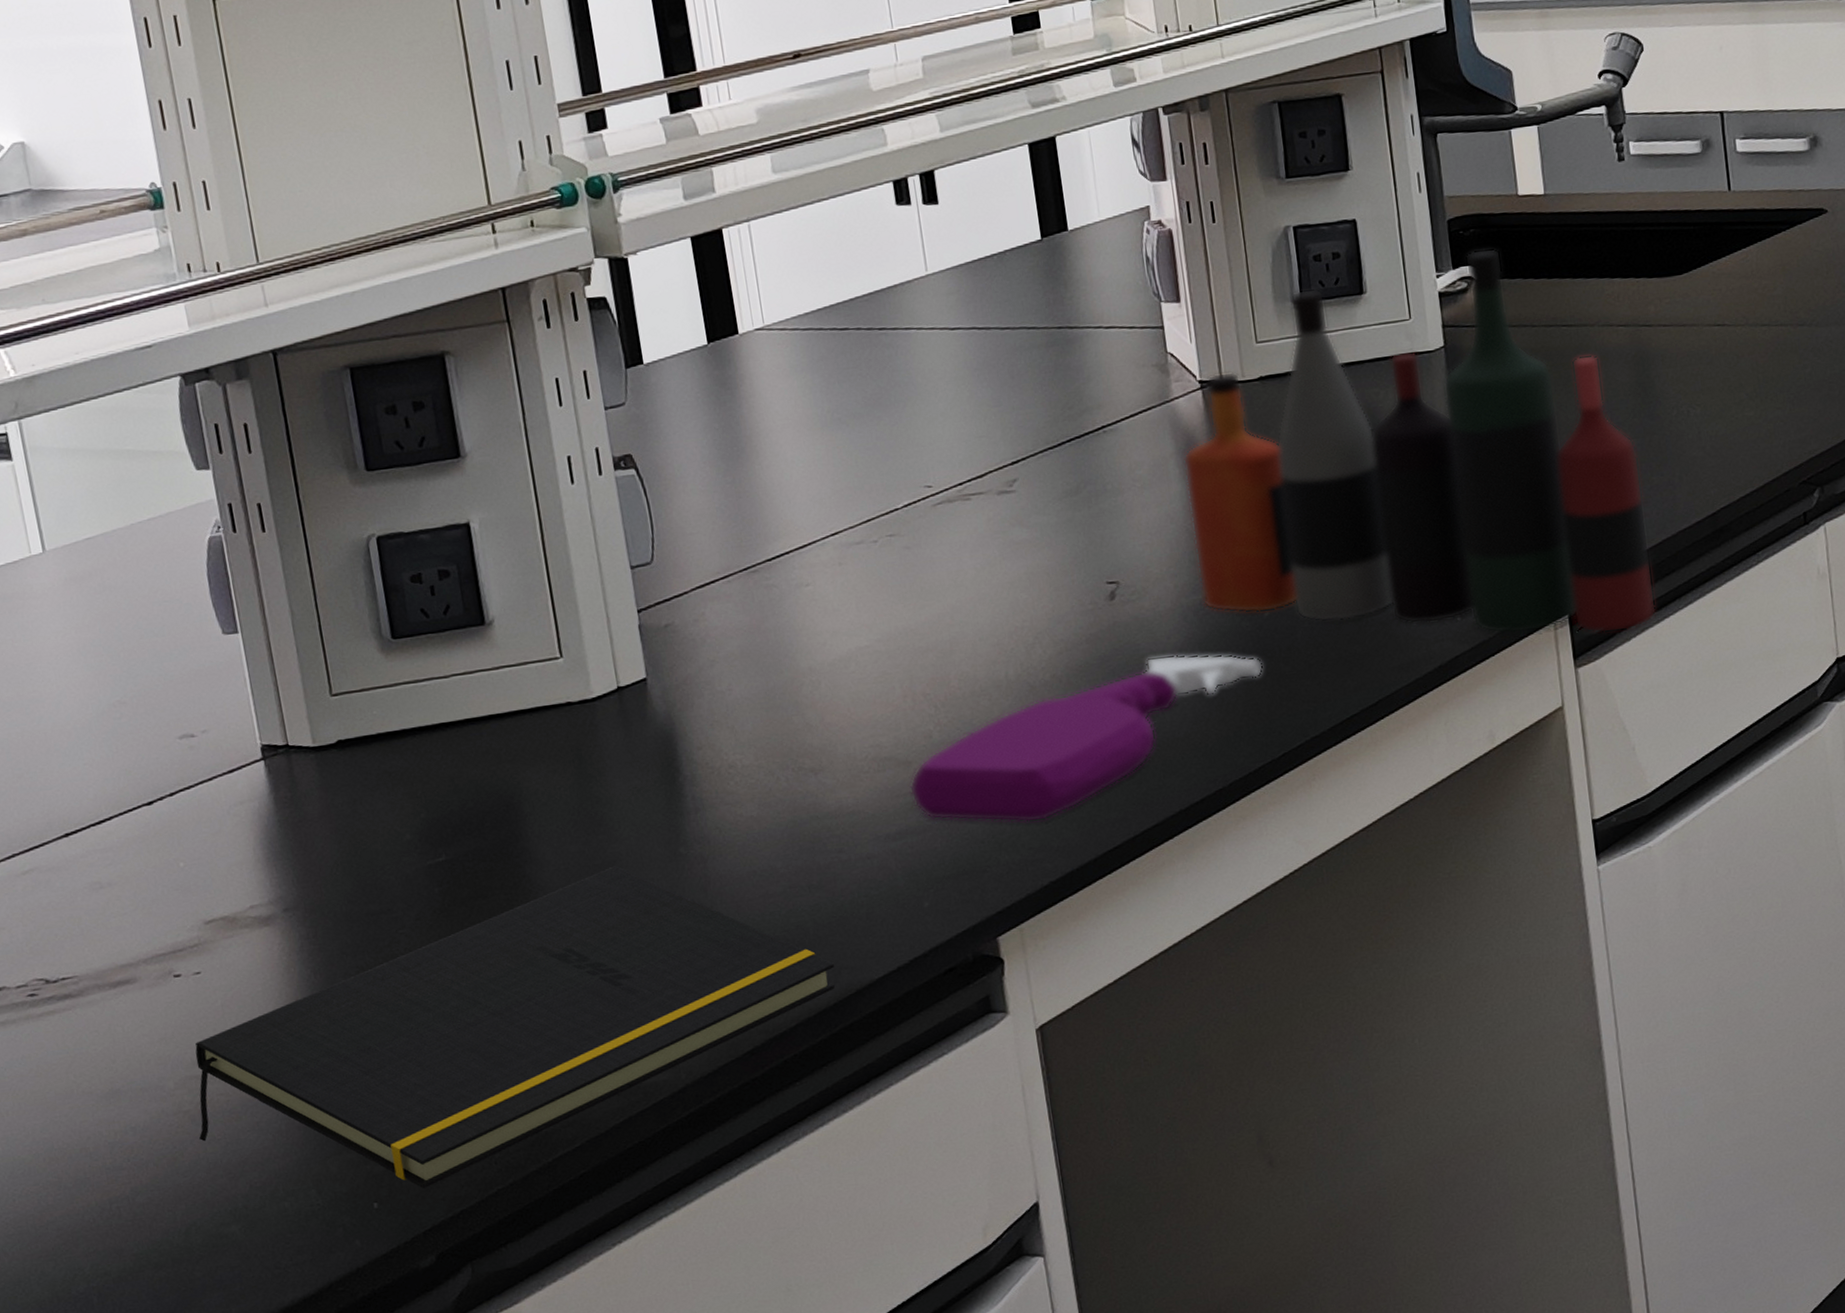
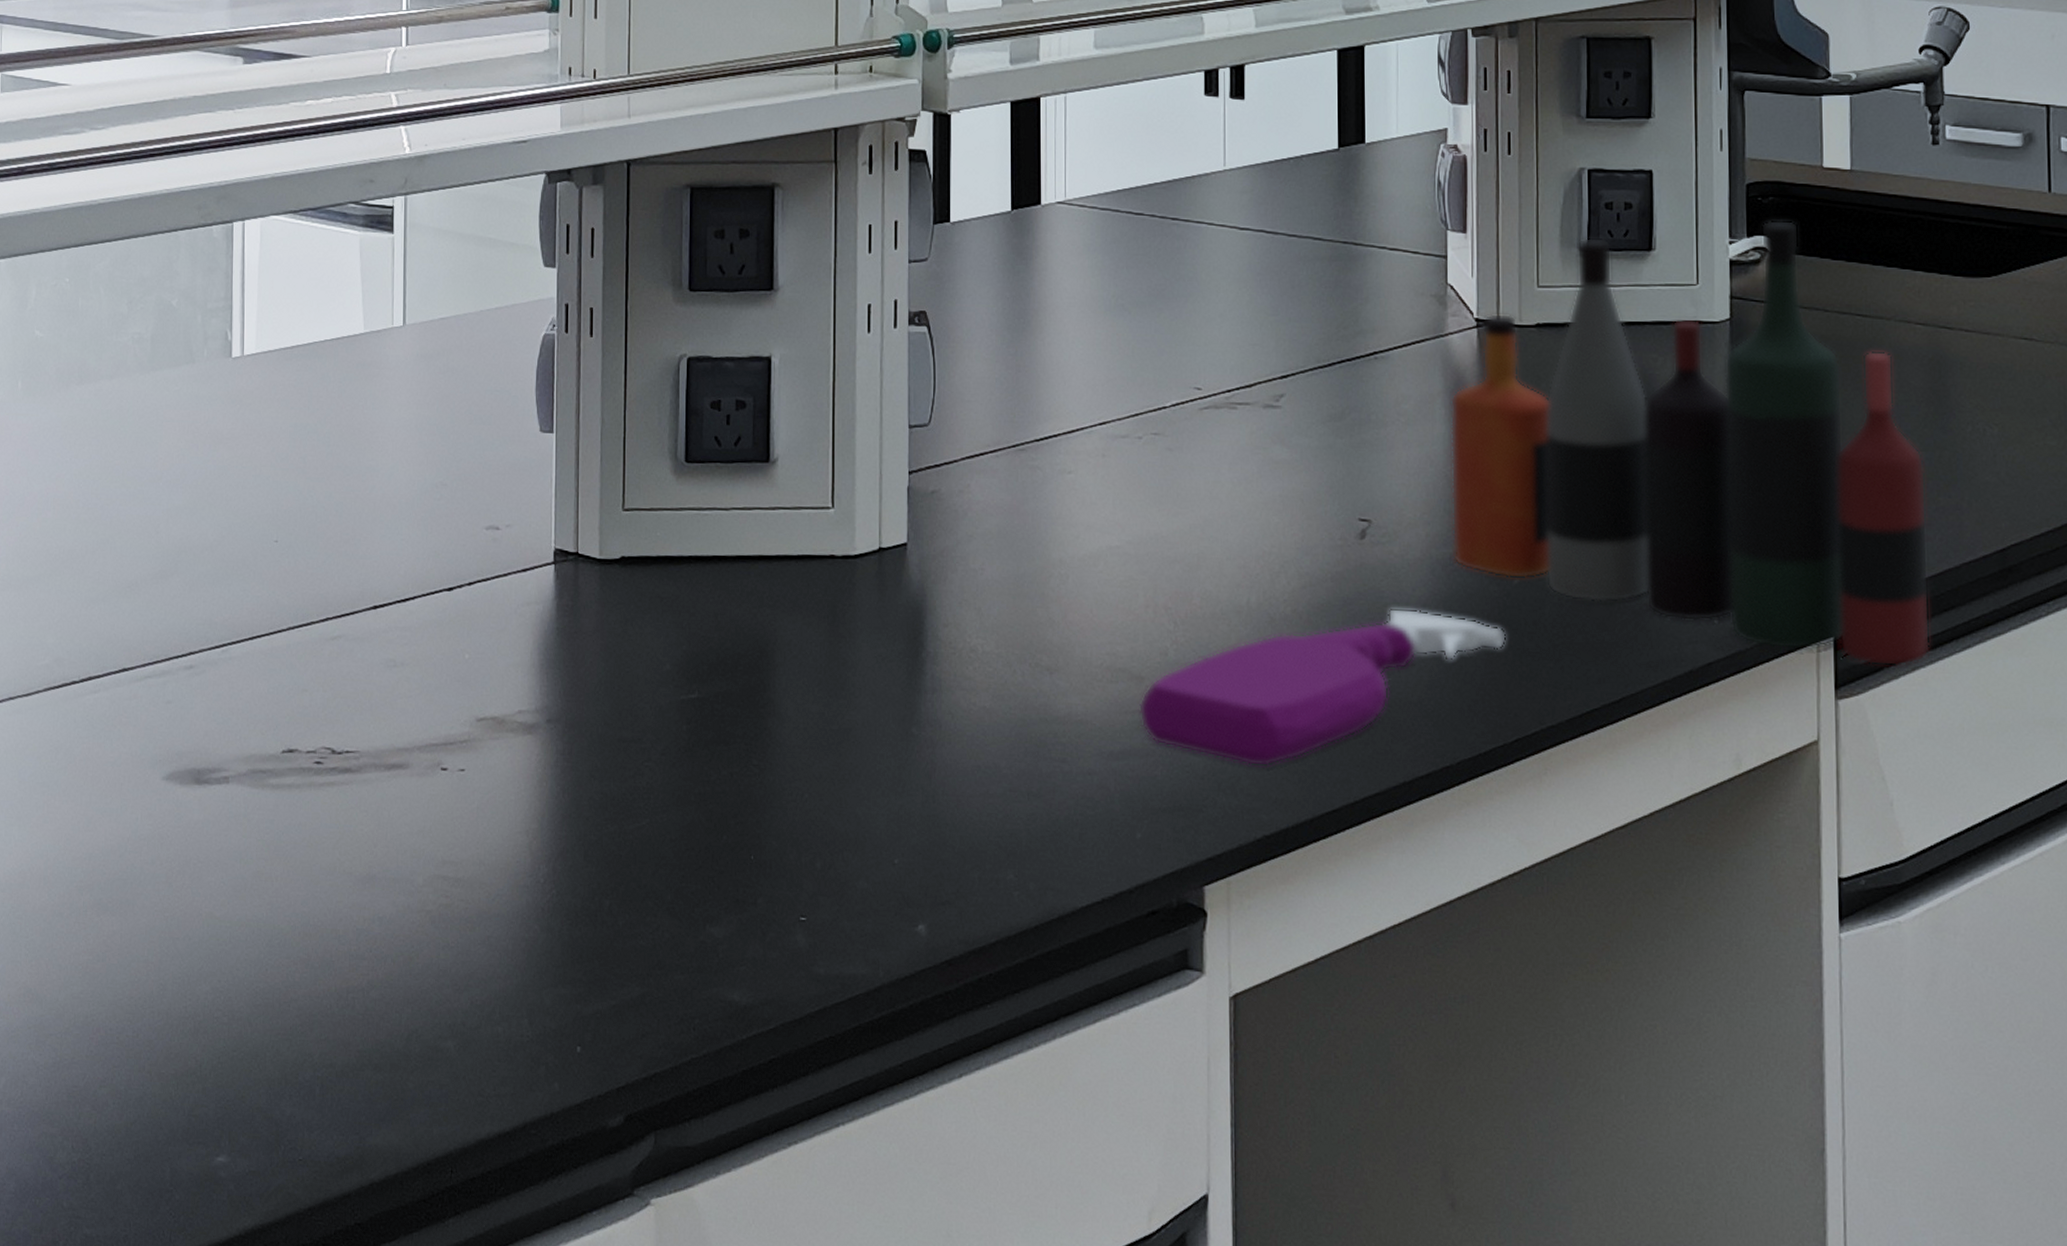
notepad: present [195,865,835,1189] -> none [434,734,1042,1042]

